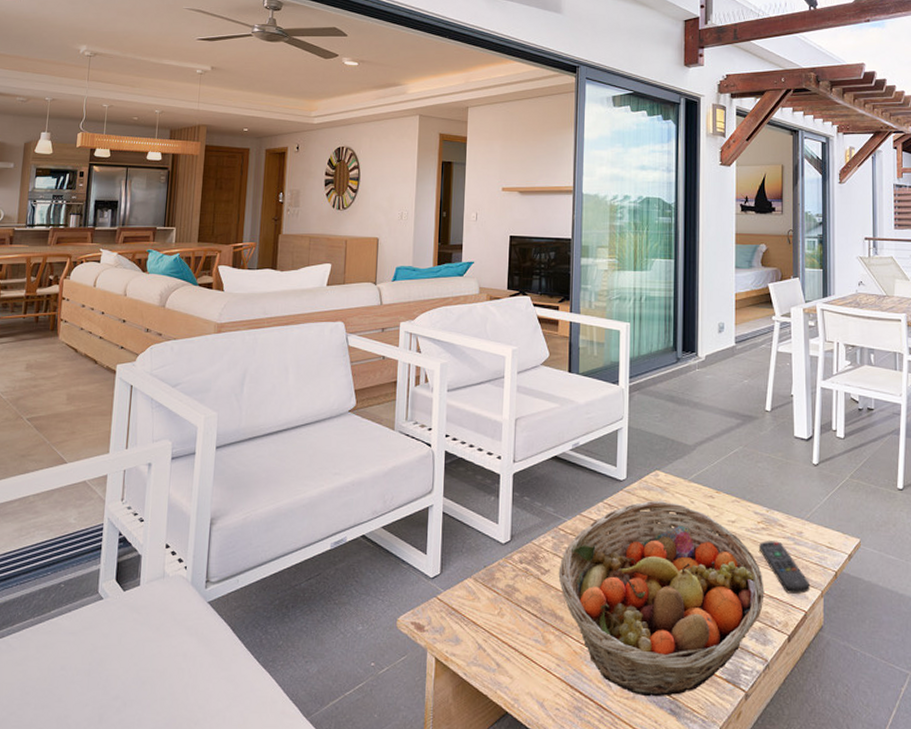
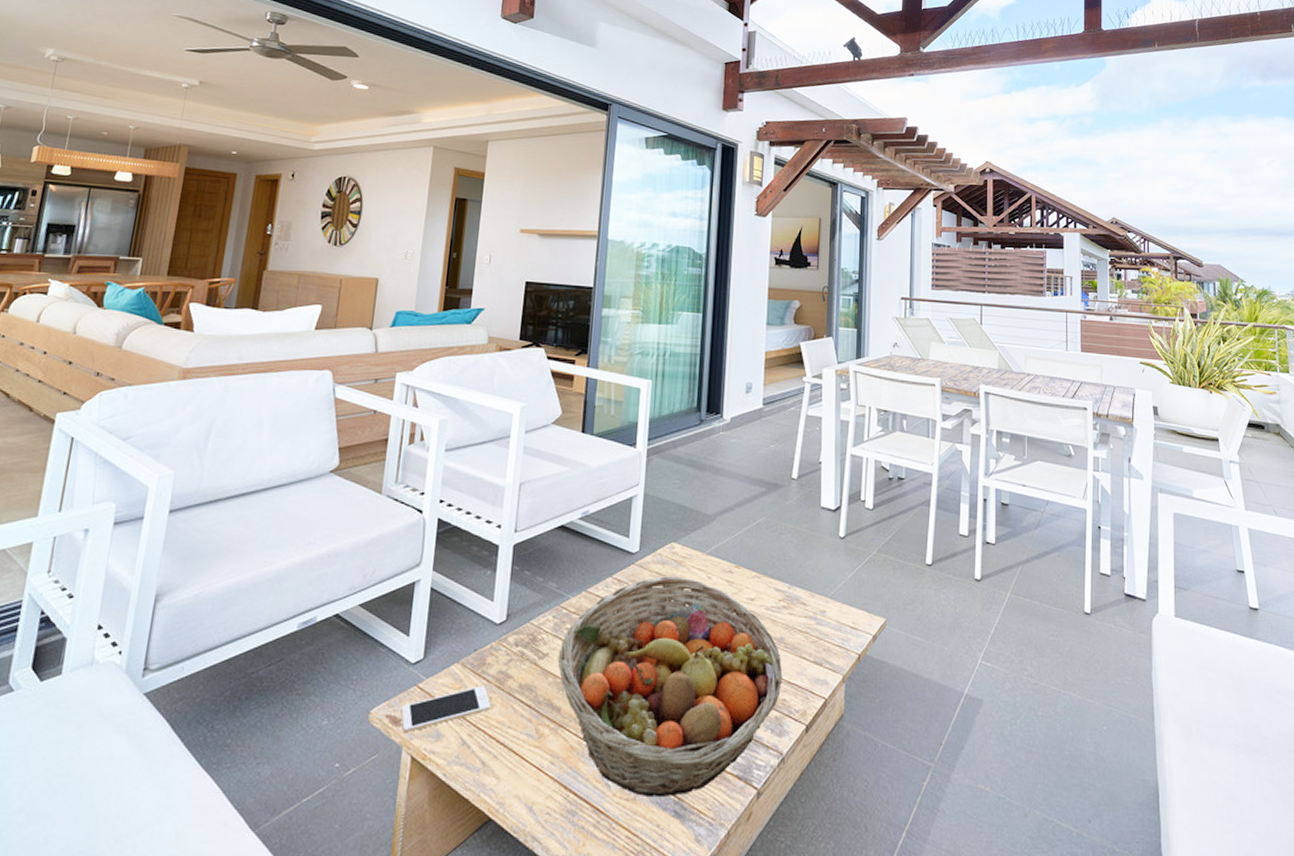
cell phone: none [424,597,502,638] -> present [400,686,491,733]
remote control: present [758,541,811,594] -> none [778,620,832,679]

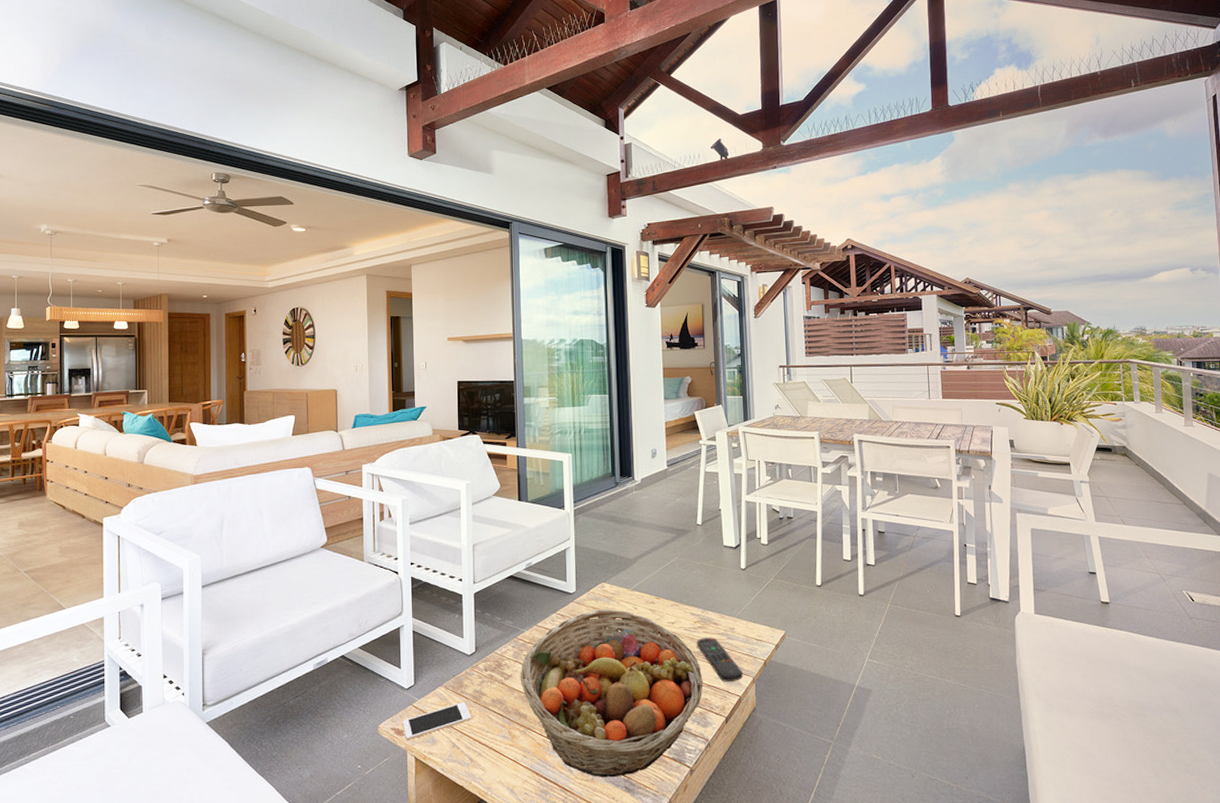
remote control: none [778,620,832,679] -> present [696,637,744,682]

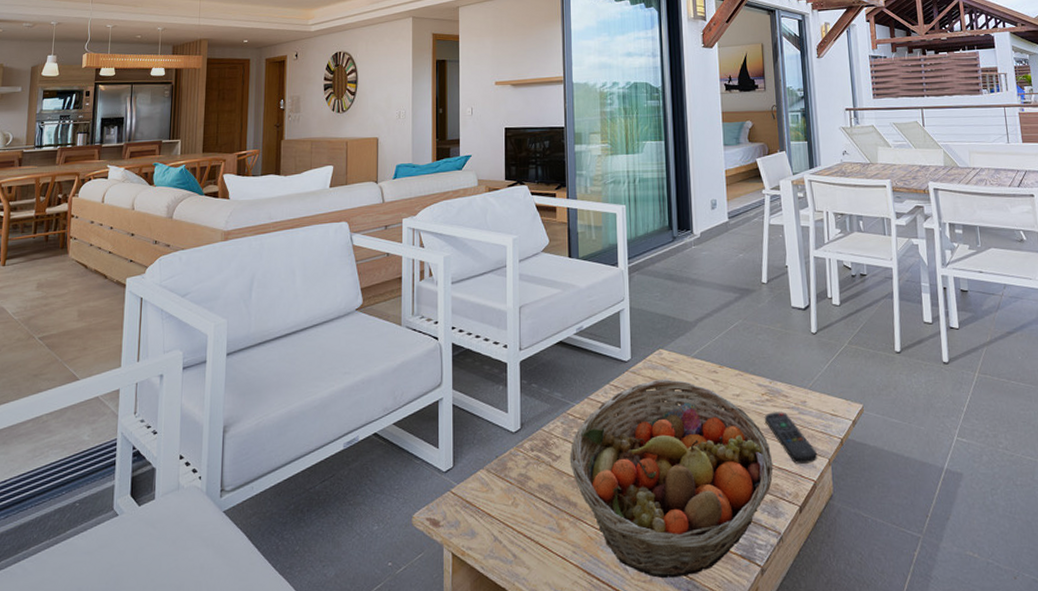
cell phone: present [402,702,472,741] -> none [439,488,516,533]

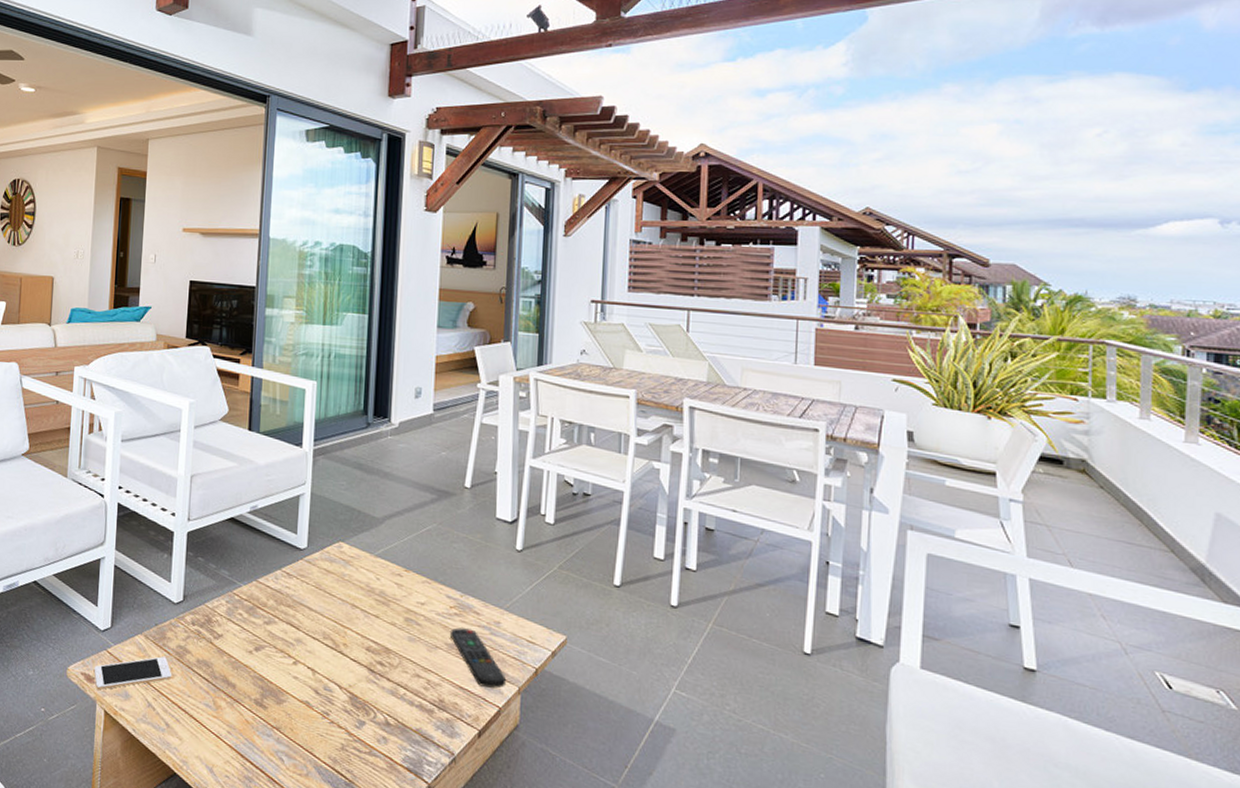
cell phone: none [439,488,516,533] -> present [93,656,172,691]
fruit basket: present [569,379,773,579] -> none [231,573,454,778]

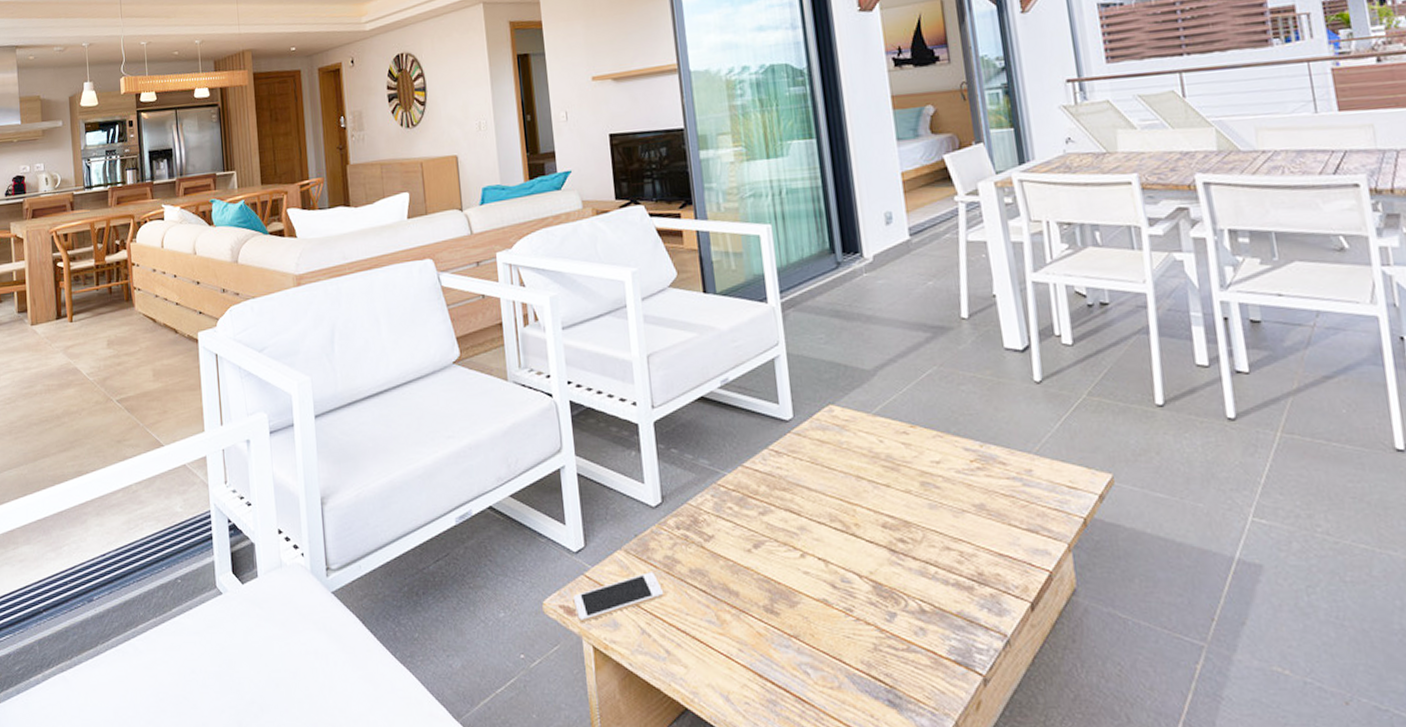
remote control: present [449,627,507,689] -> none [975,483,1053,549]

